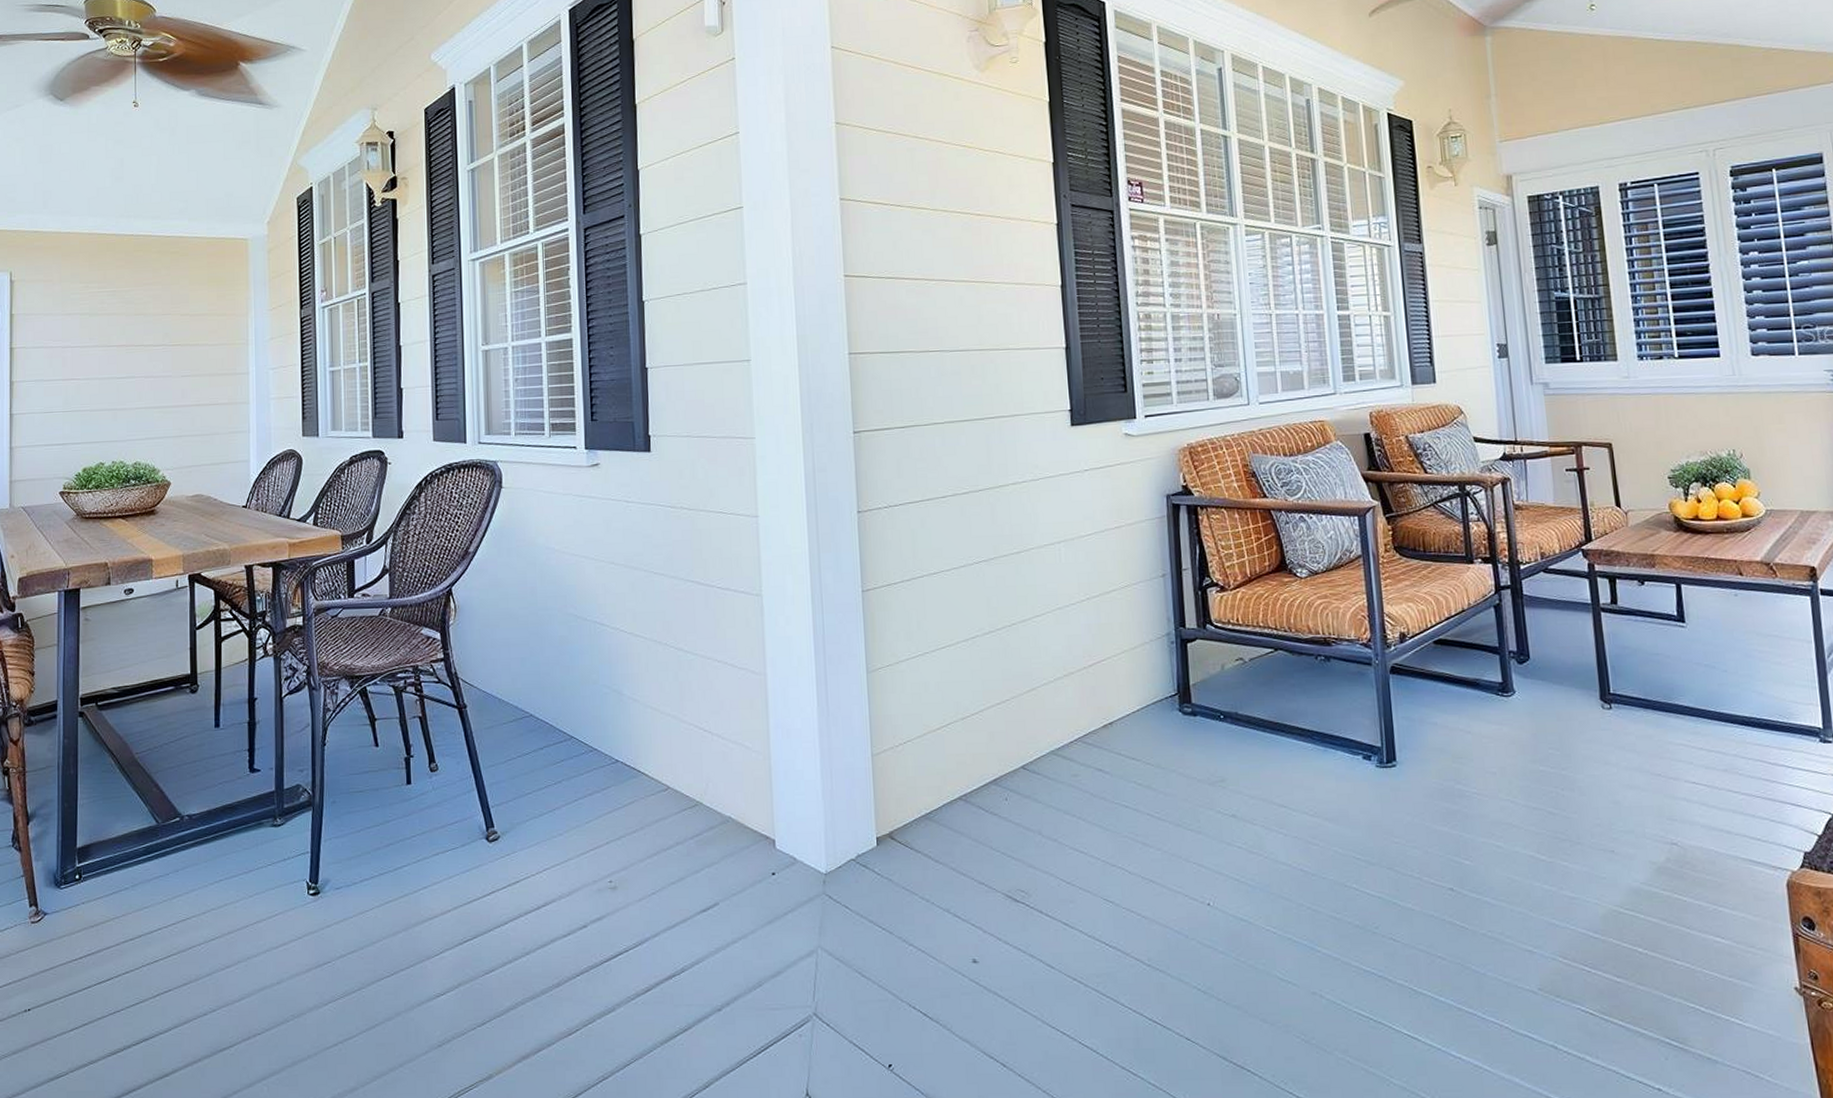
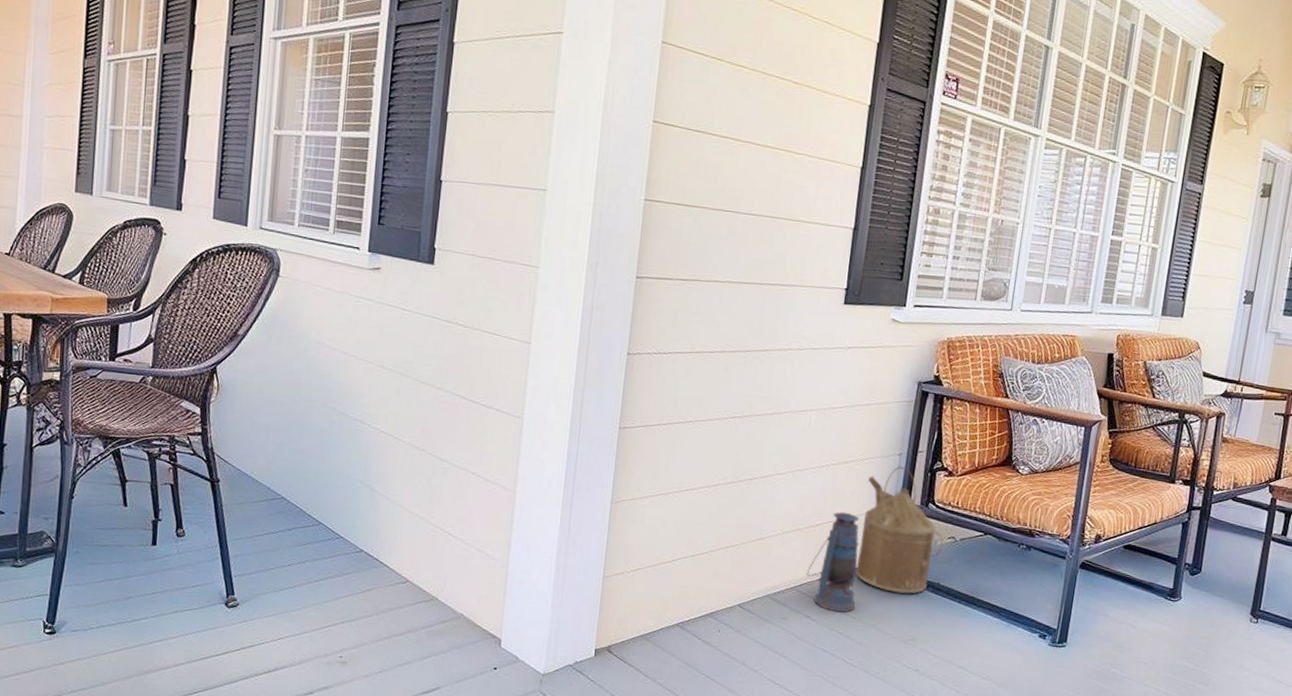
lantern: none [1089,647,1150,761] -> present [806,511,860,613]
watering can: none [1135,588,1232,730] -> present [855,465,945,594]

